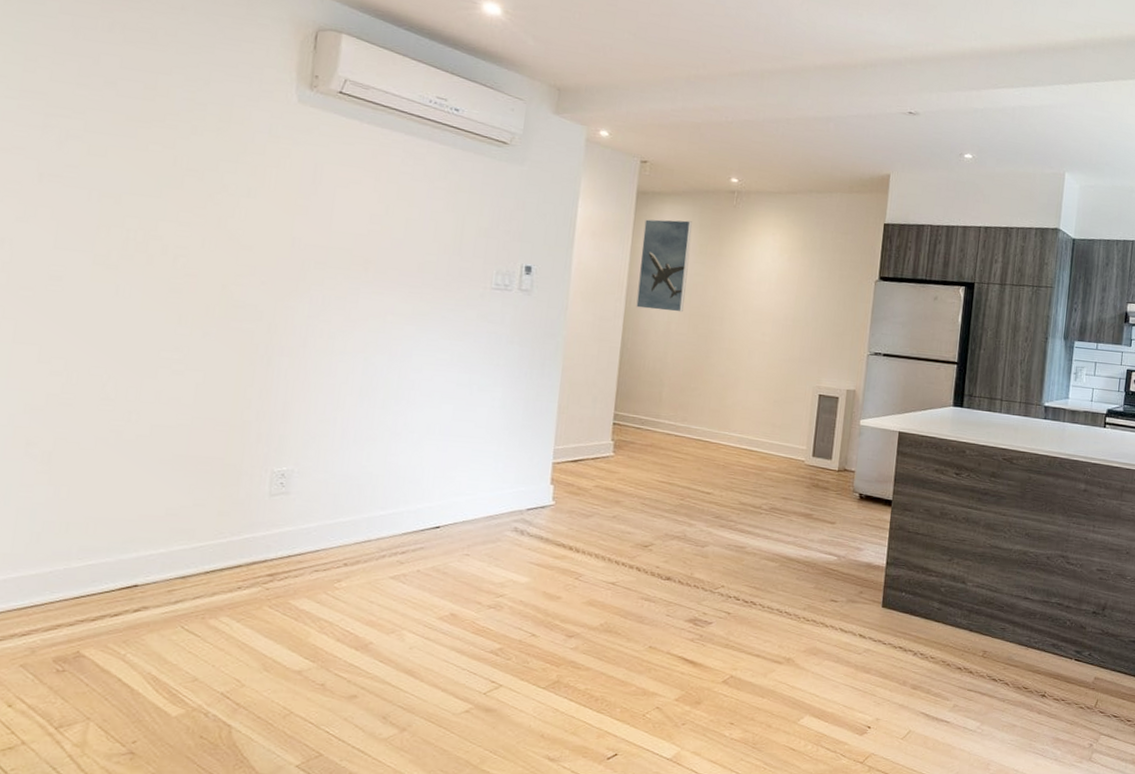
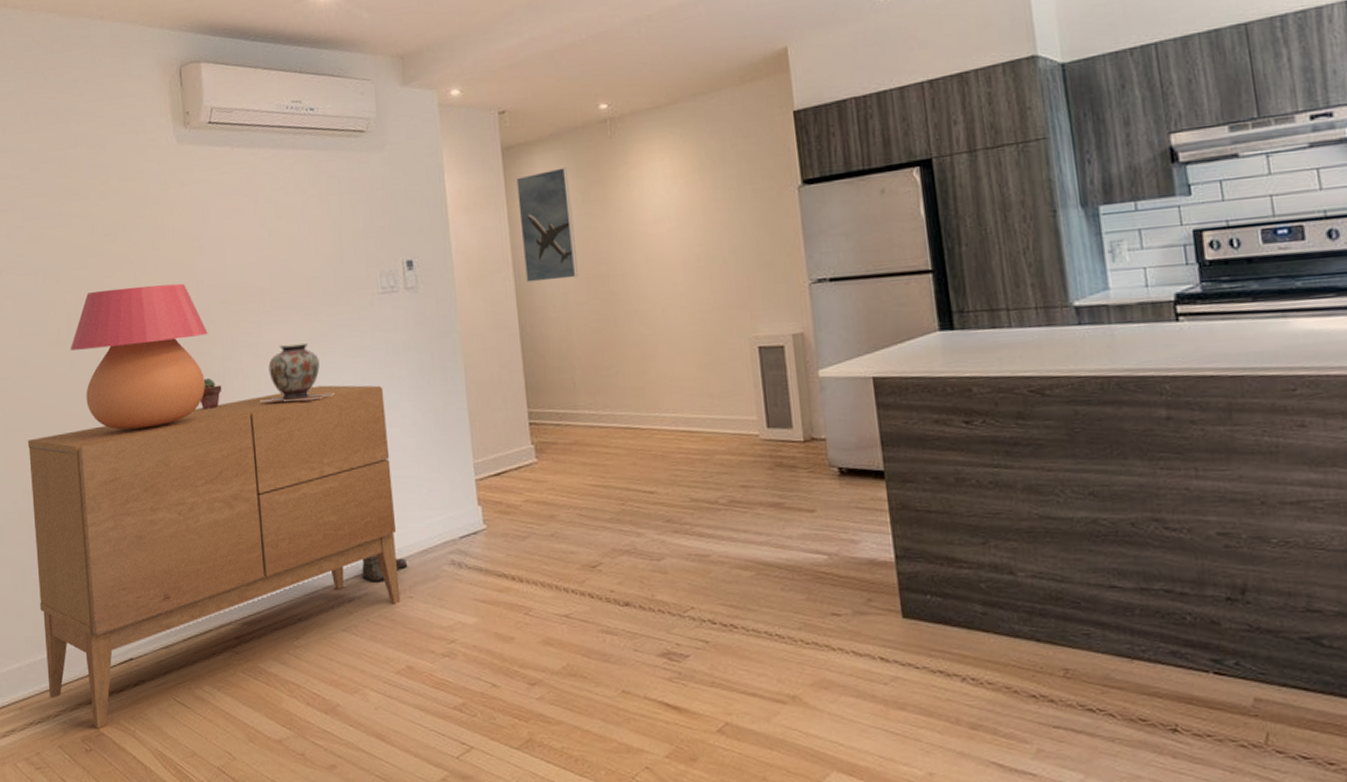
sideboard: none [18,354,478,651] -> present [28,385,401,729]
table lamp: none [119,222,297,367] -> present [70,283,208,430]
potted succulent: none [274,331,302,361] -> present [201,378,222,409]
decorative vase: none [341,314,427,371] -> present [259,342,335,403]
boots: none [418,514,471,539] -> present [360,555,408,583]

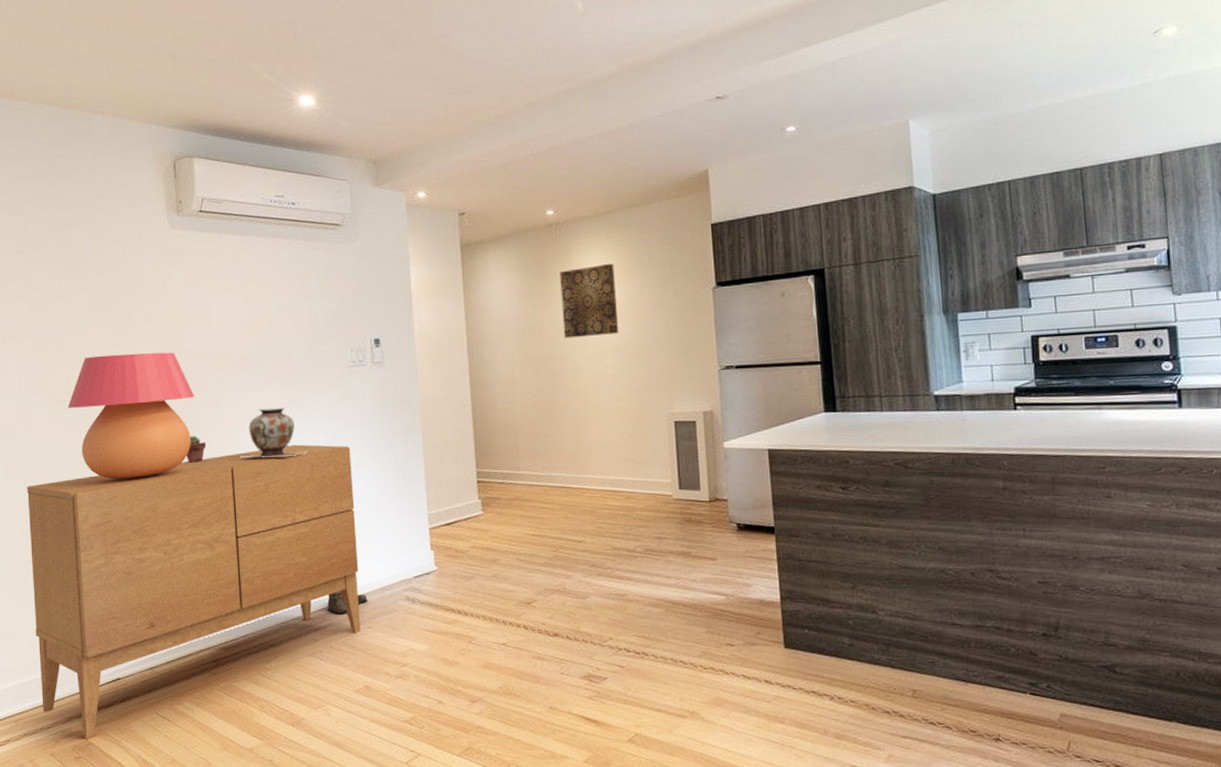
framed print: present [516,167,578,283] -> none [472,263,523,361]
wall art: none [617,162,689,253] -> present [560,263,619,339]

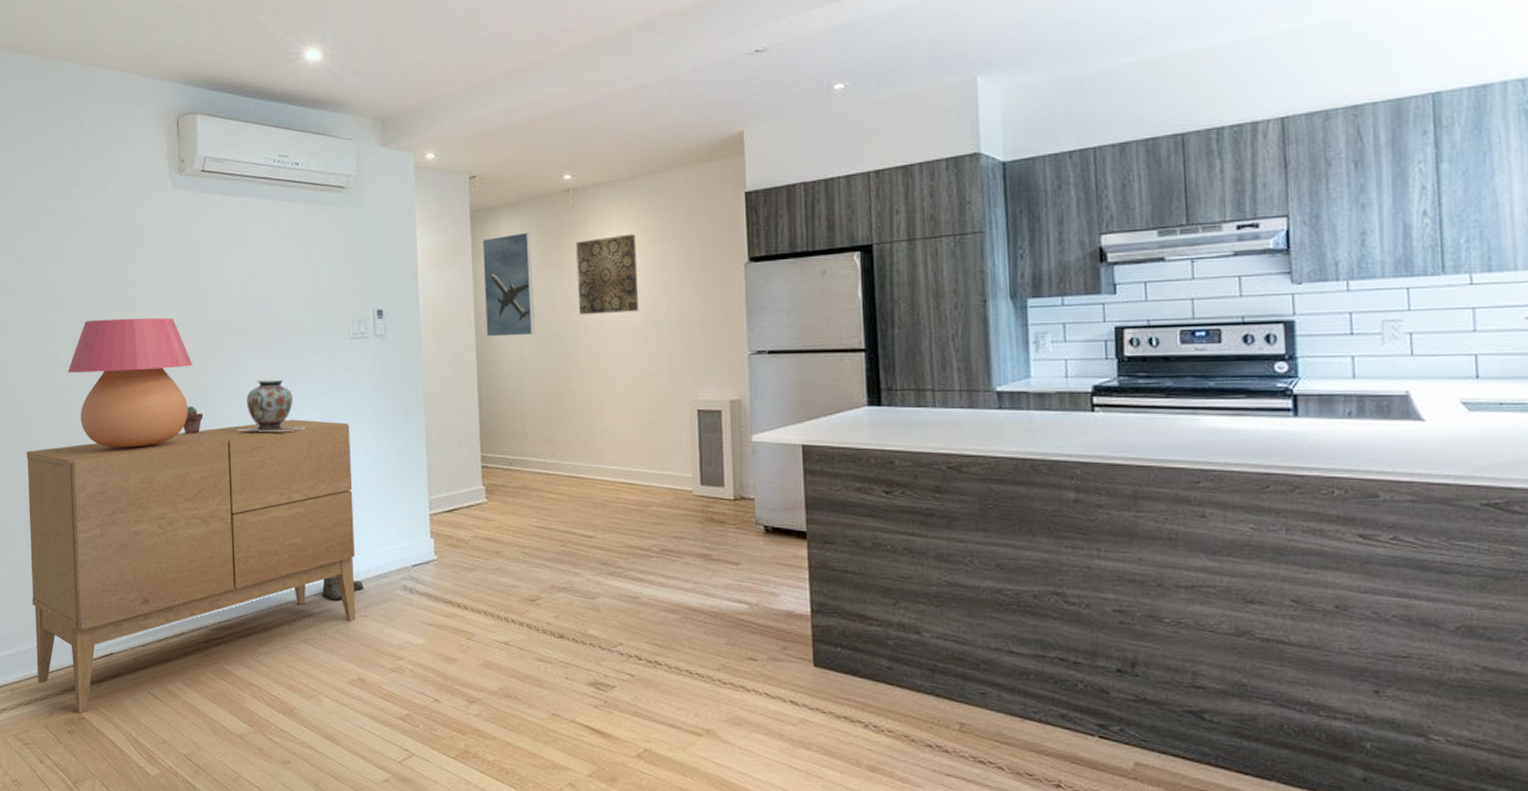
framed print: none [472,263,523,361] -> present [482,232,534,337]

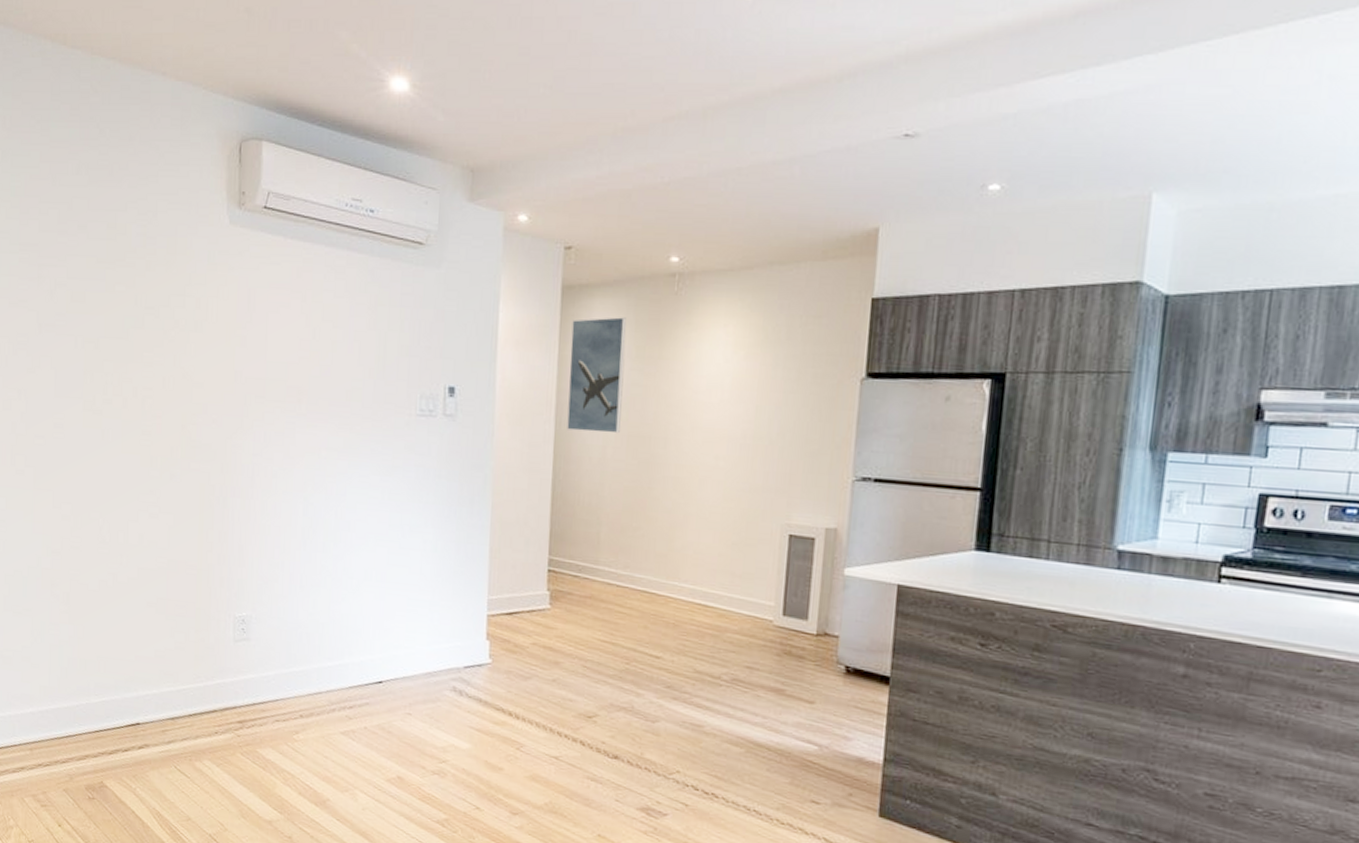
sideboard: present [27,419,356,713] -> none [55,496,409,781]
table lamp: present [67,318,193,448] -> none [103,363,242,510]
potted succulent: present [184,406,203,434] -> none [227,470,250,502]
decorative vase: present [236,379,306,433] -> none [285,449,361,511]
boots: present [320,576,364,601] -> none [363,668,411,695]
wall art: present [576,233,640,315] -> none [671,331,744,420]

